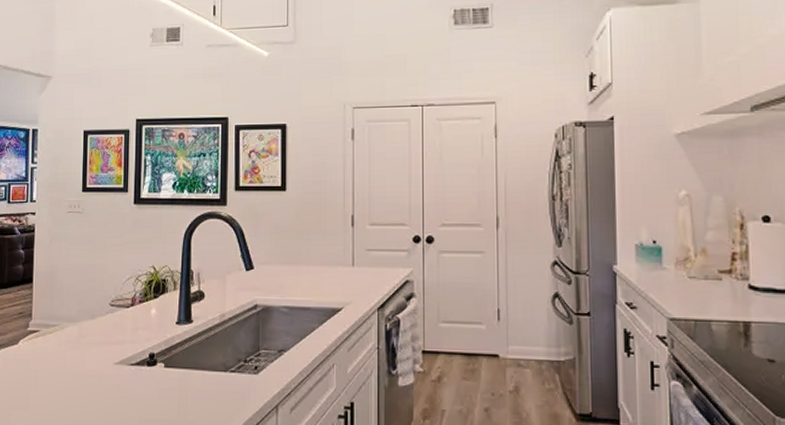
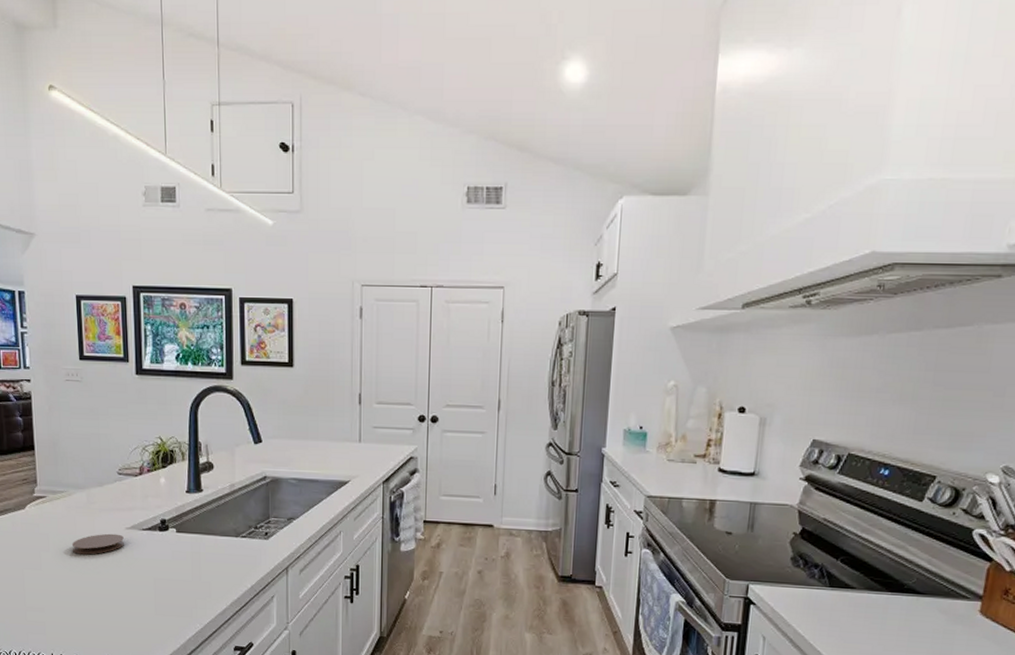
coaster: none [59,369,112,393] -> present [71,533,124,555]

